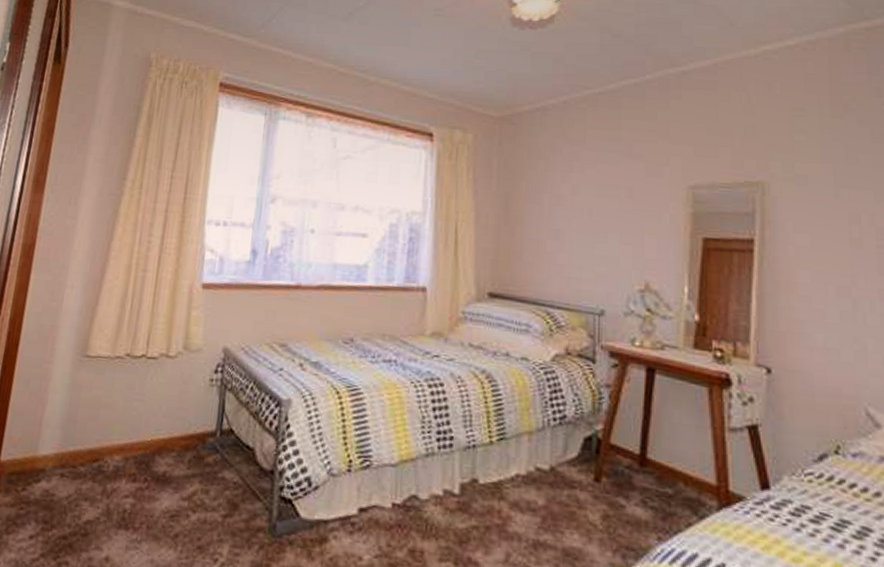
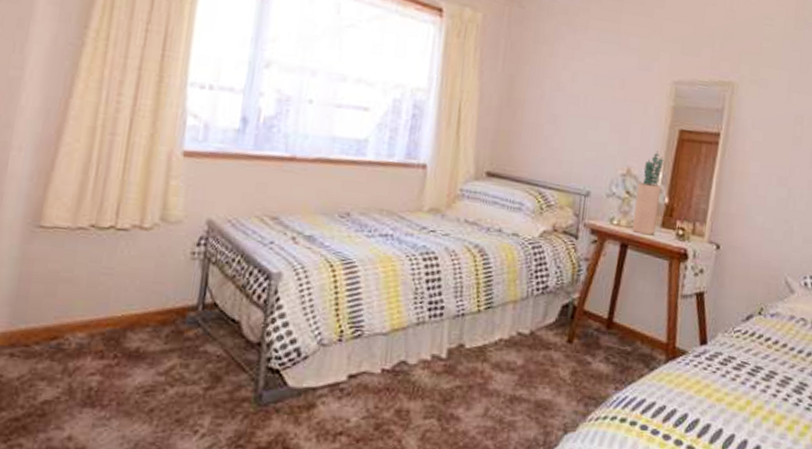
vase: none [658,262,688,358] -> present [632,151,664,236]

